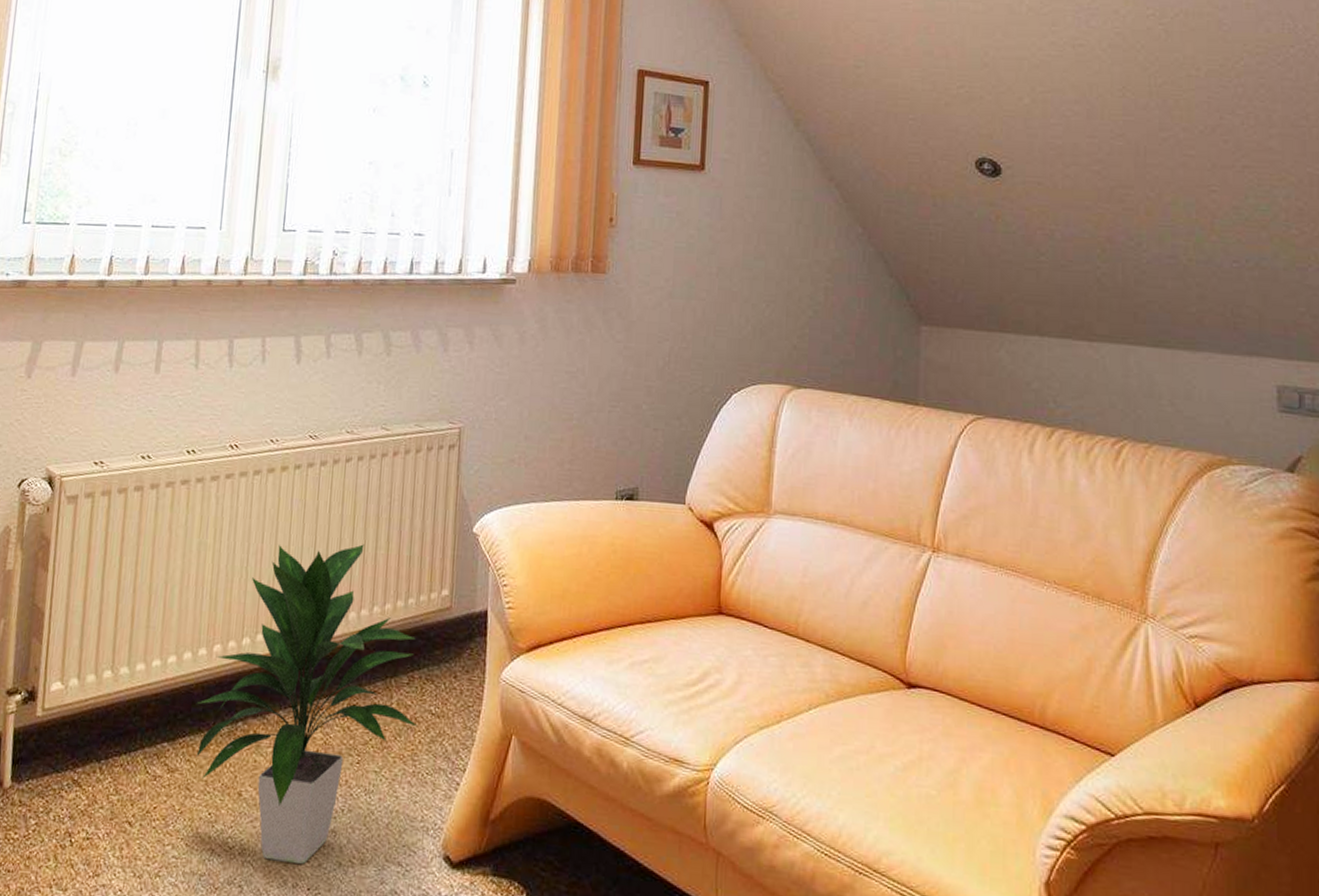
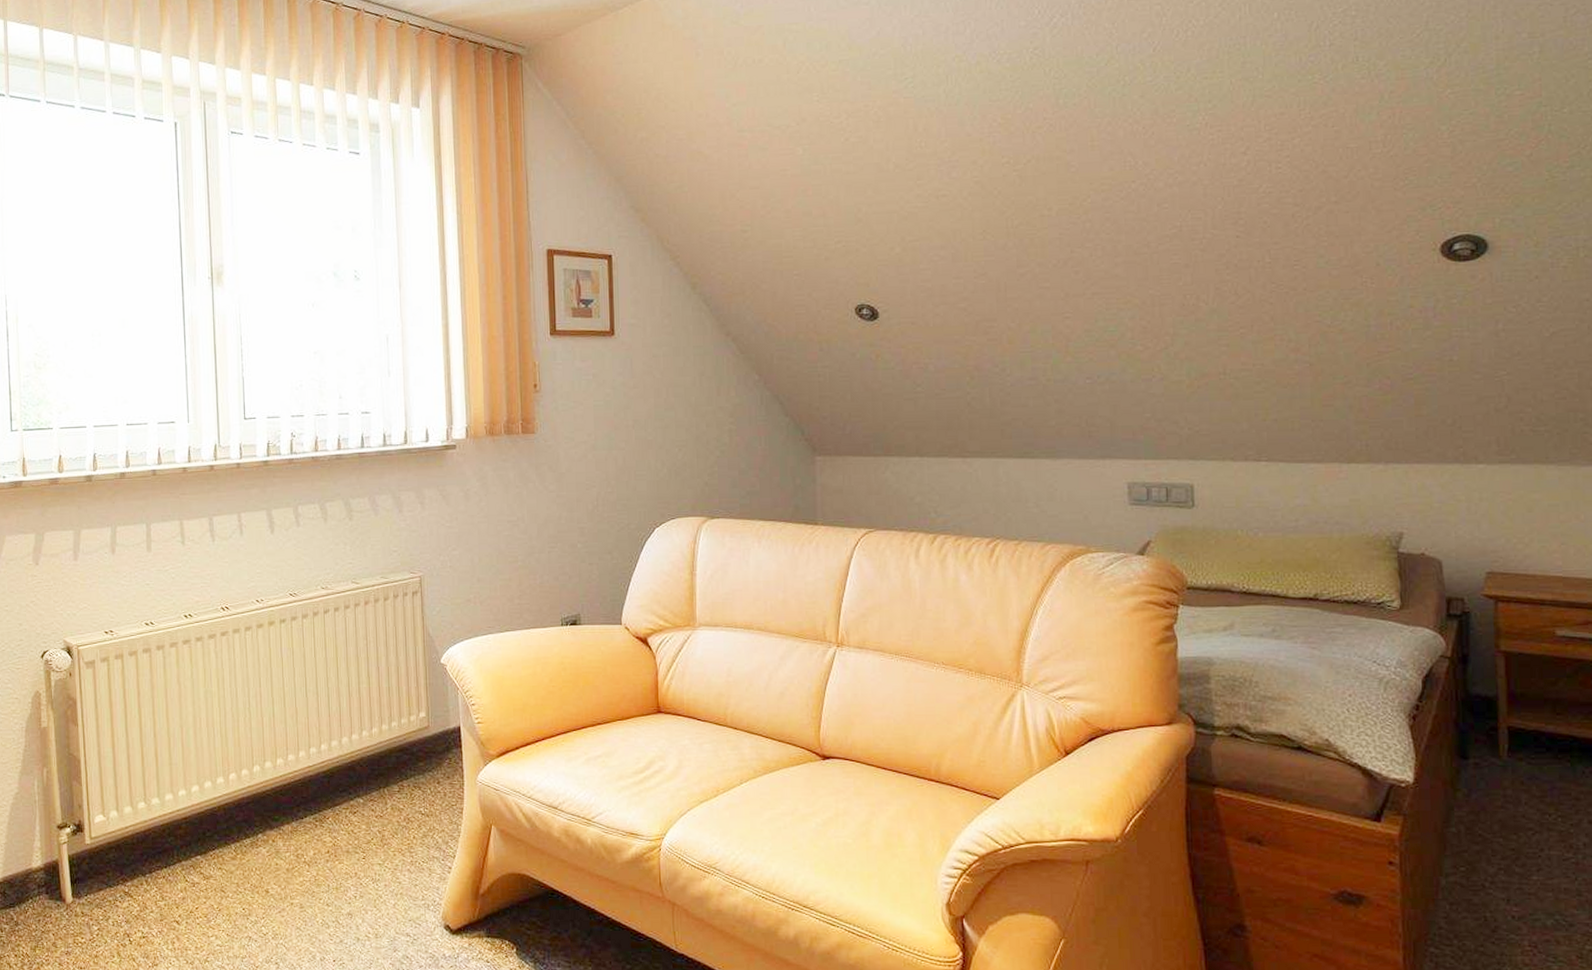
indoor plant: present [196,544,418,864] -> none [221,681,411,941]

